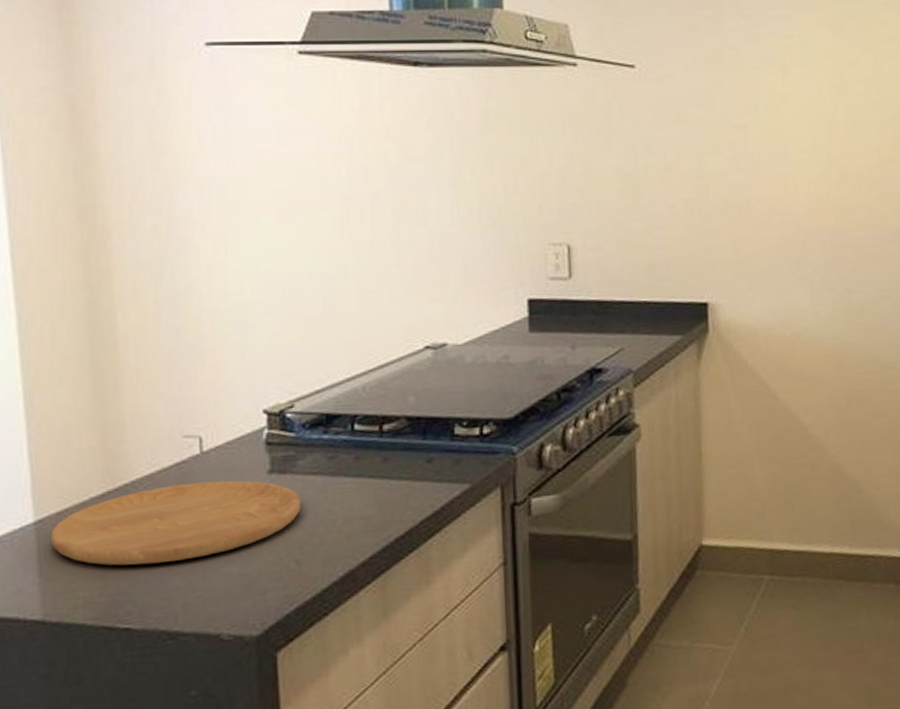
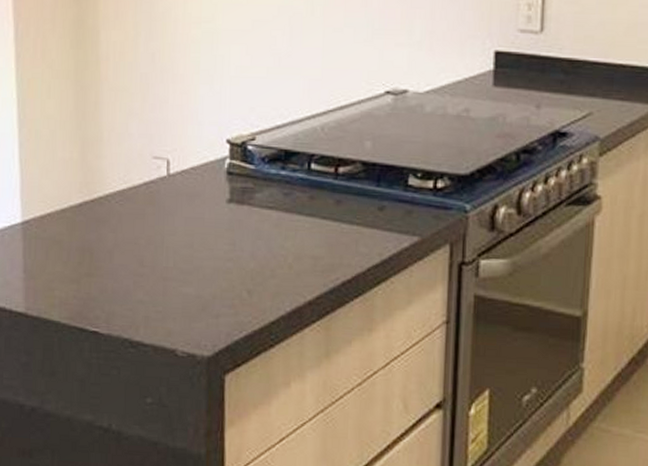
cutting board: present [51,480,301,566] -> none [35,203,256,276]

